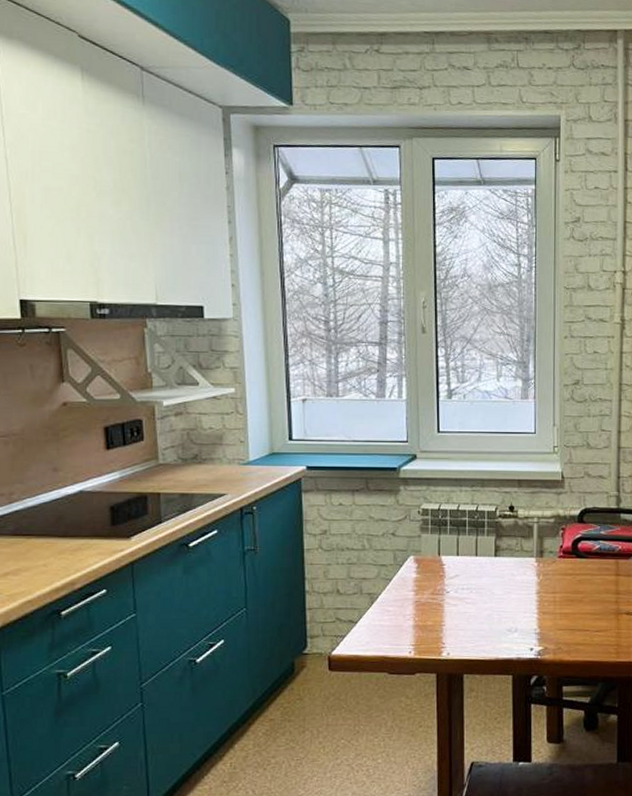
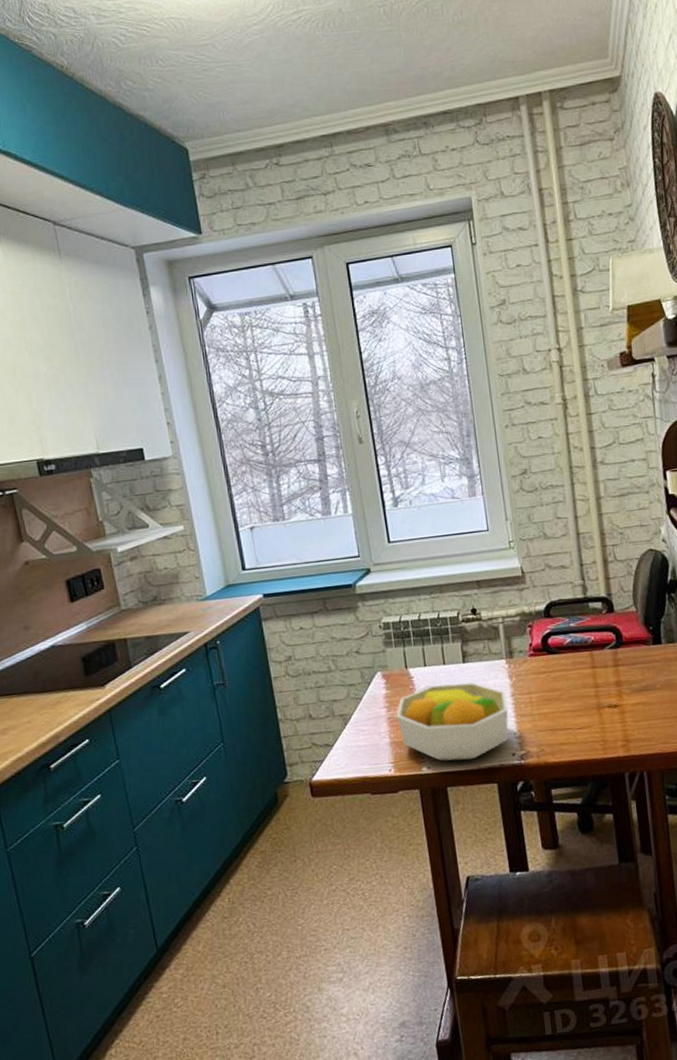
fruit bowl: none [423,574,532,651] -> present [396,682,509,762]

